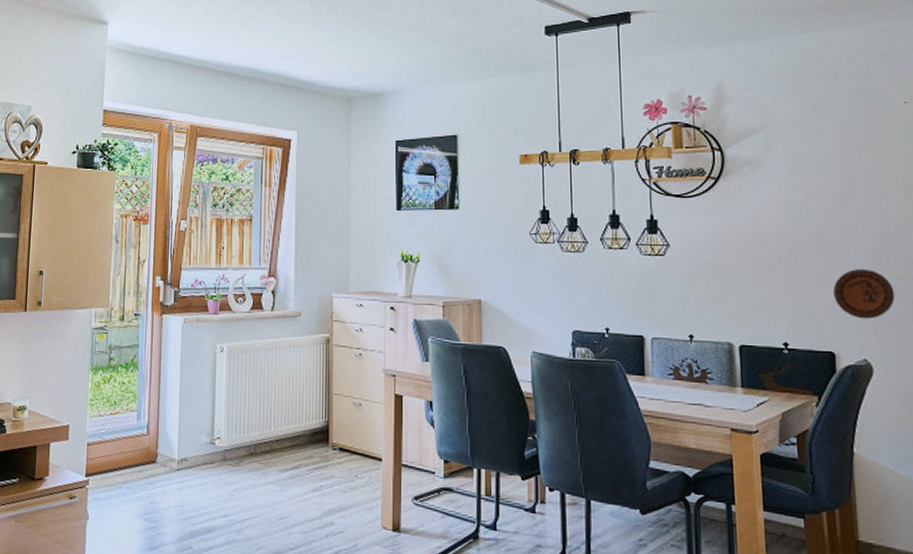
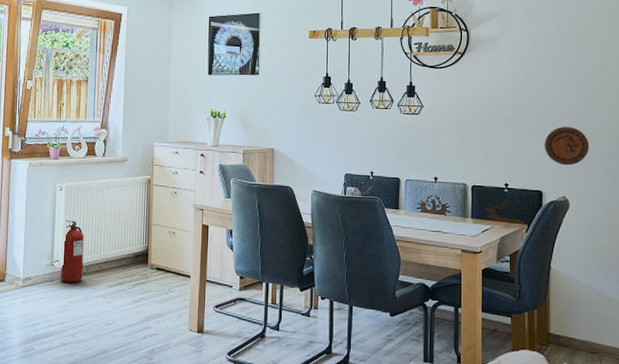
fire extinguisher: none [223,387,251,466] -> present [61,219,84,283]

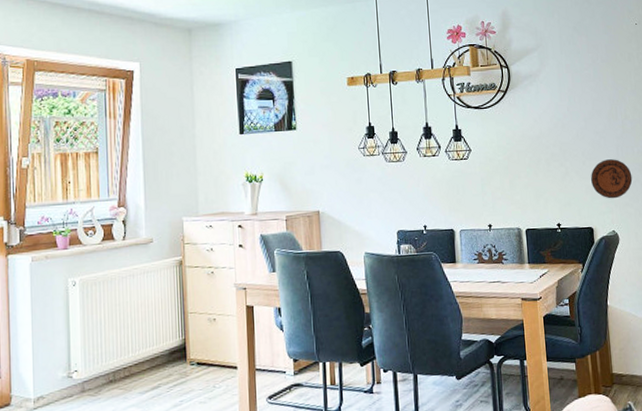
fire extinguisher: present [61,219,84,283] -> none [81,320,110,396]

